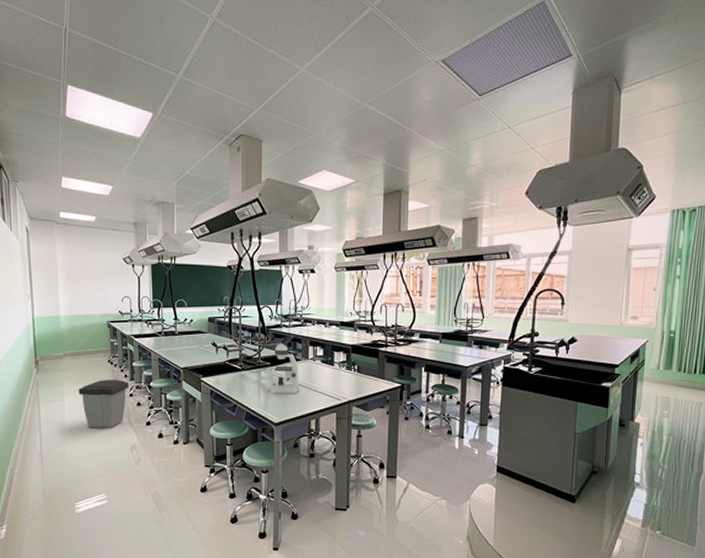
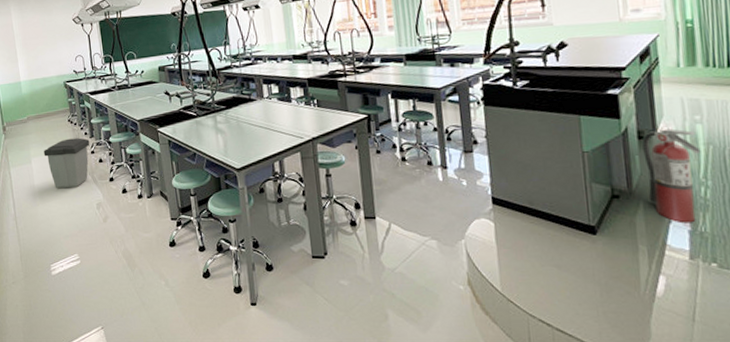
microscope: present [270,335,299,393] -> none [227,75,258,137]
fire extinguisher: none [620,416,664,498] -> present [642,125,701,223]

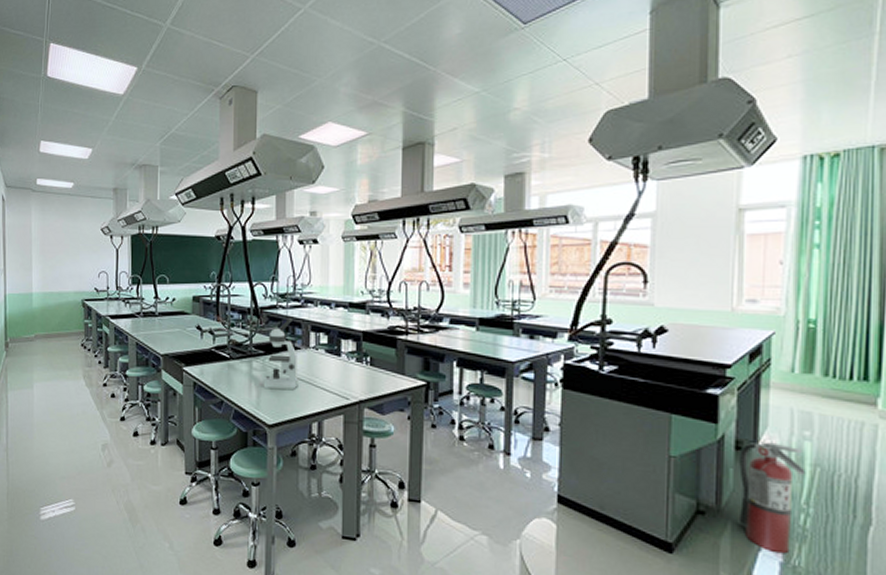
trash can: present [43,138,90,189] -> none [48,365,103,423]
microscope: none [227,75,258,137] -> present [263,318,298,389]

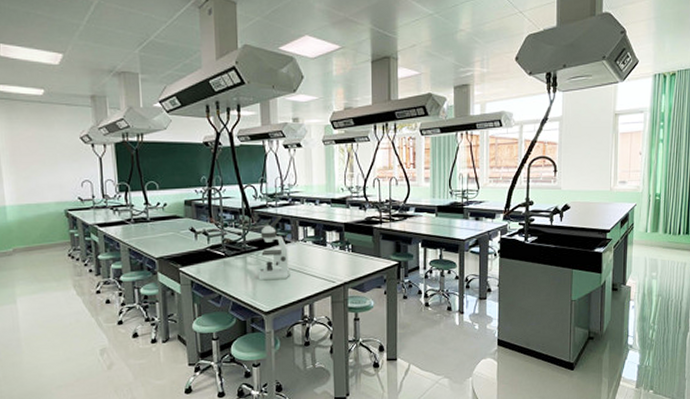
fire extinguisher: present [739,437,806,554] -> none [614,279,653,359]

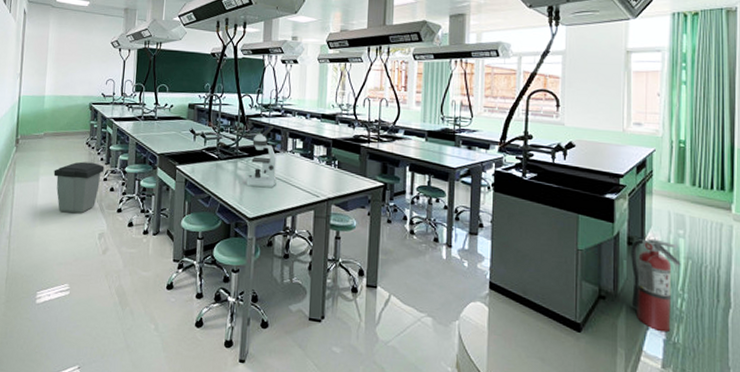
trash can: none [33,275,96,333] -> present [53,161,105,214]
fire extinguisher: none [614,279,653,359] -> present [631,234,681,333]

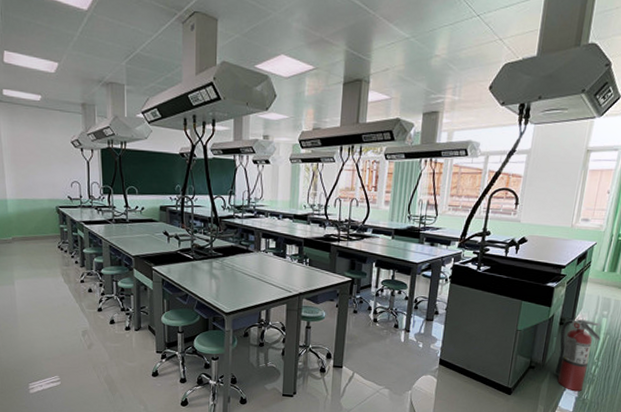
trash can: present [53,161,105,214] -> none [28,265,80,314]
microscope: present [246,125,277,187] -> none [222,226,251,285]

